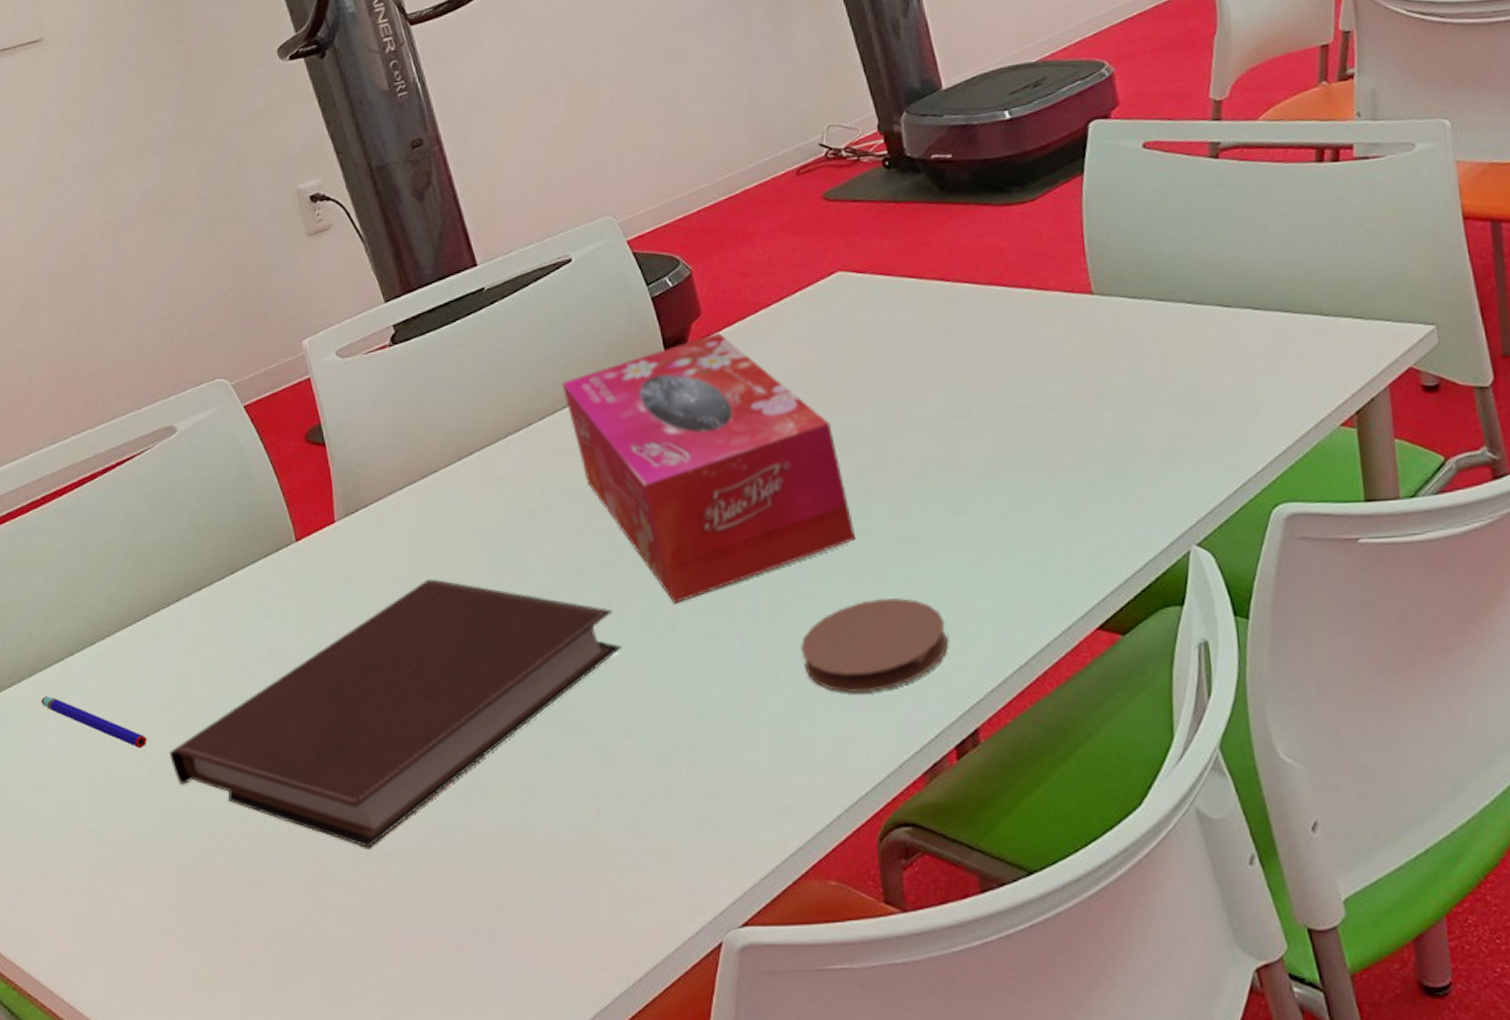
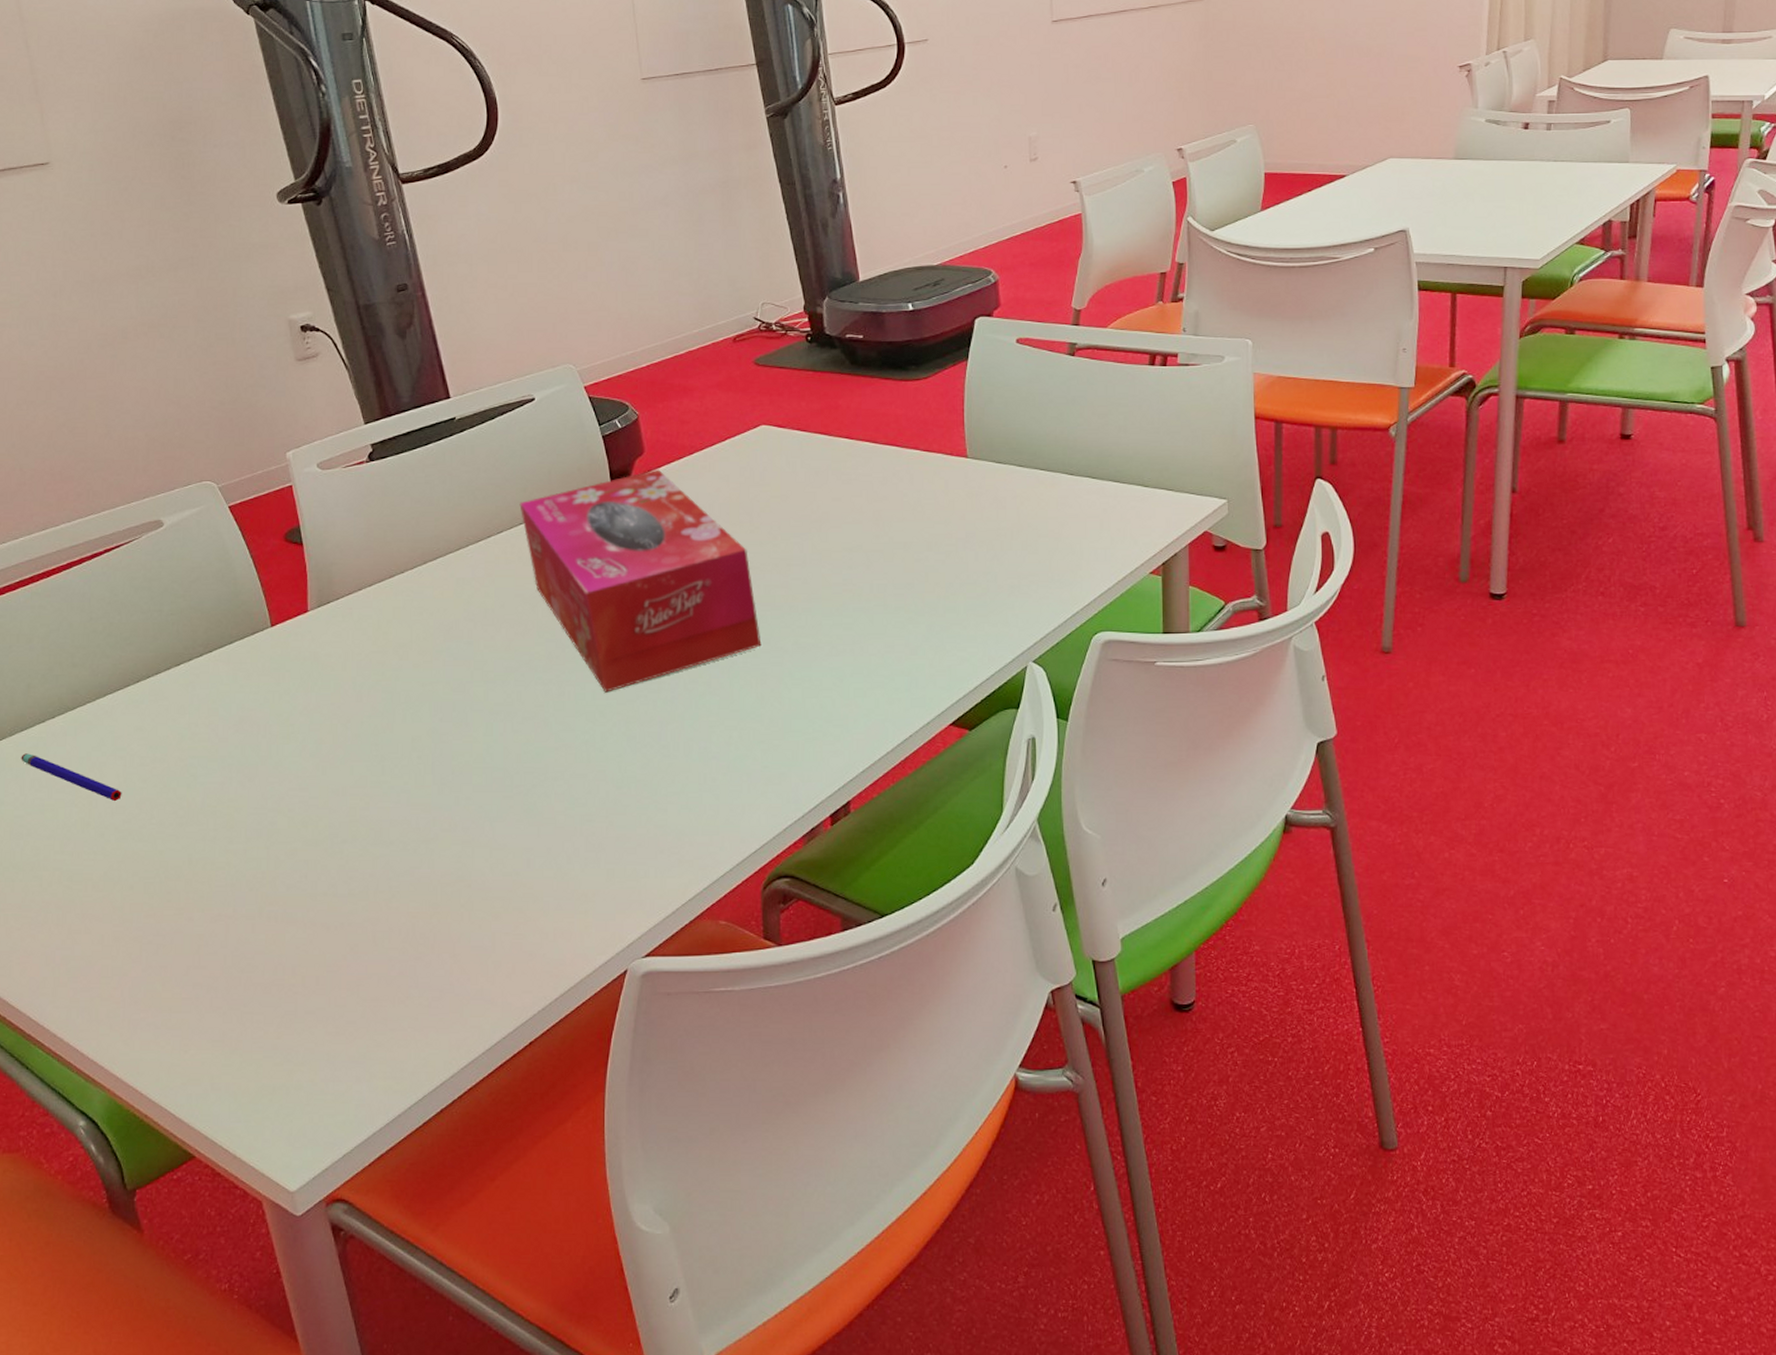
notebook: present [169,578,621,848] -> none [142,663,557,890]
coaster: present [800,597,948,694] -> none [709,694,830,771]

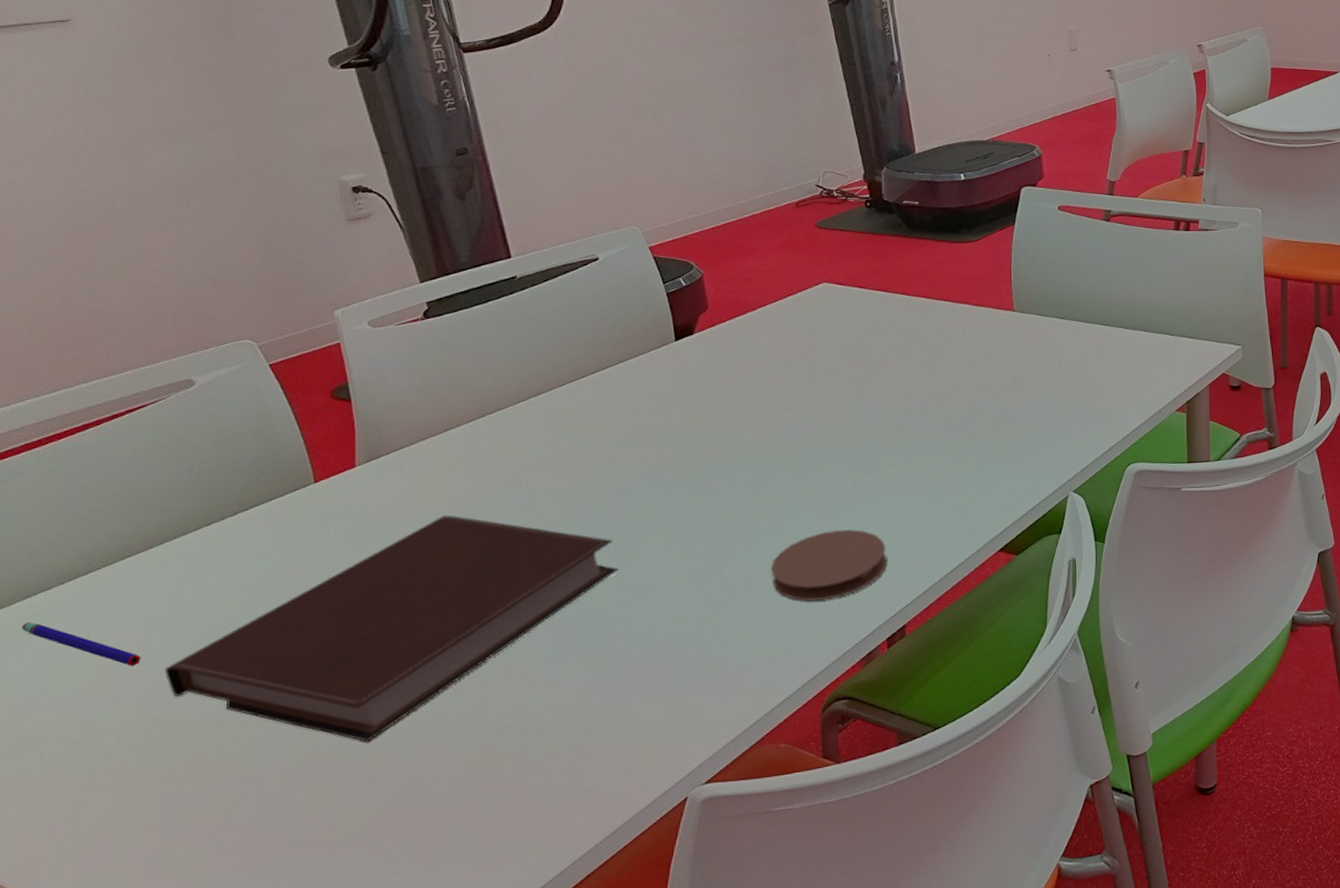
notebook: none [142,663,557,890] -> present [164,515,618,742]
tissue box: present [519,469,762,693] -> none [582,324,822,535]
coaster: none [709,694,830,771] -> present [770,529,887,602]

